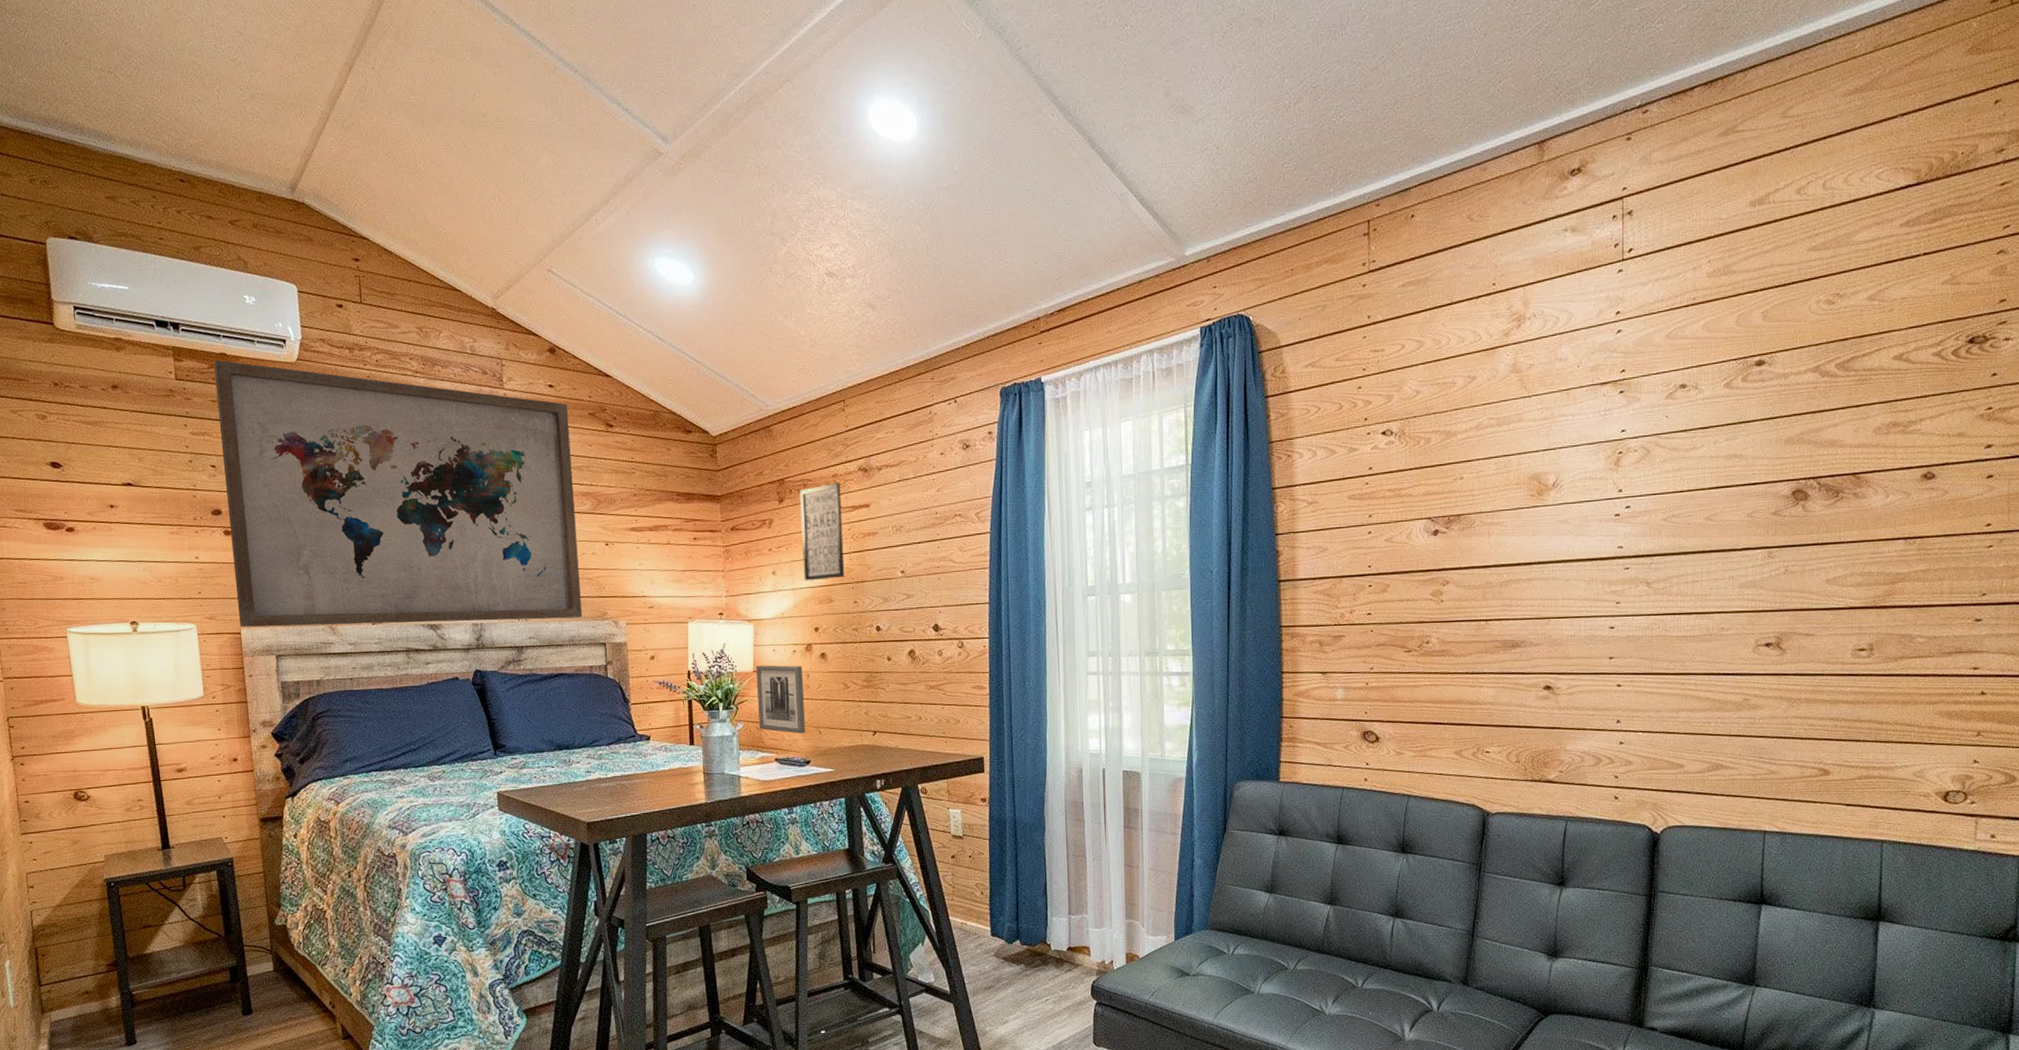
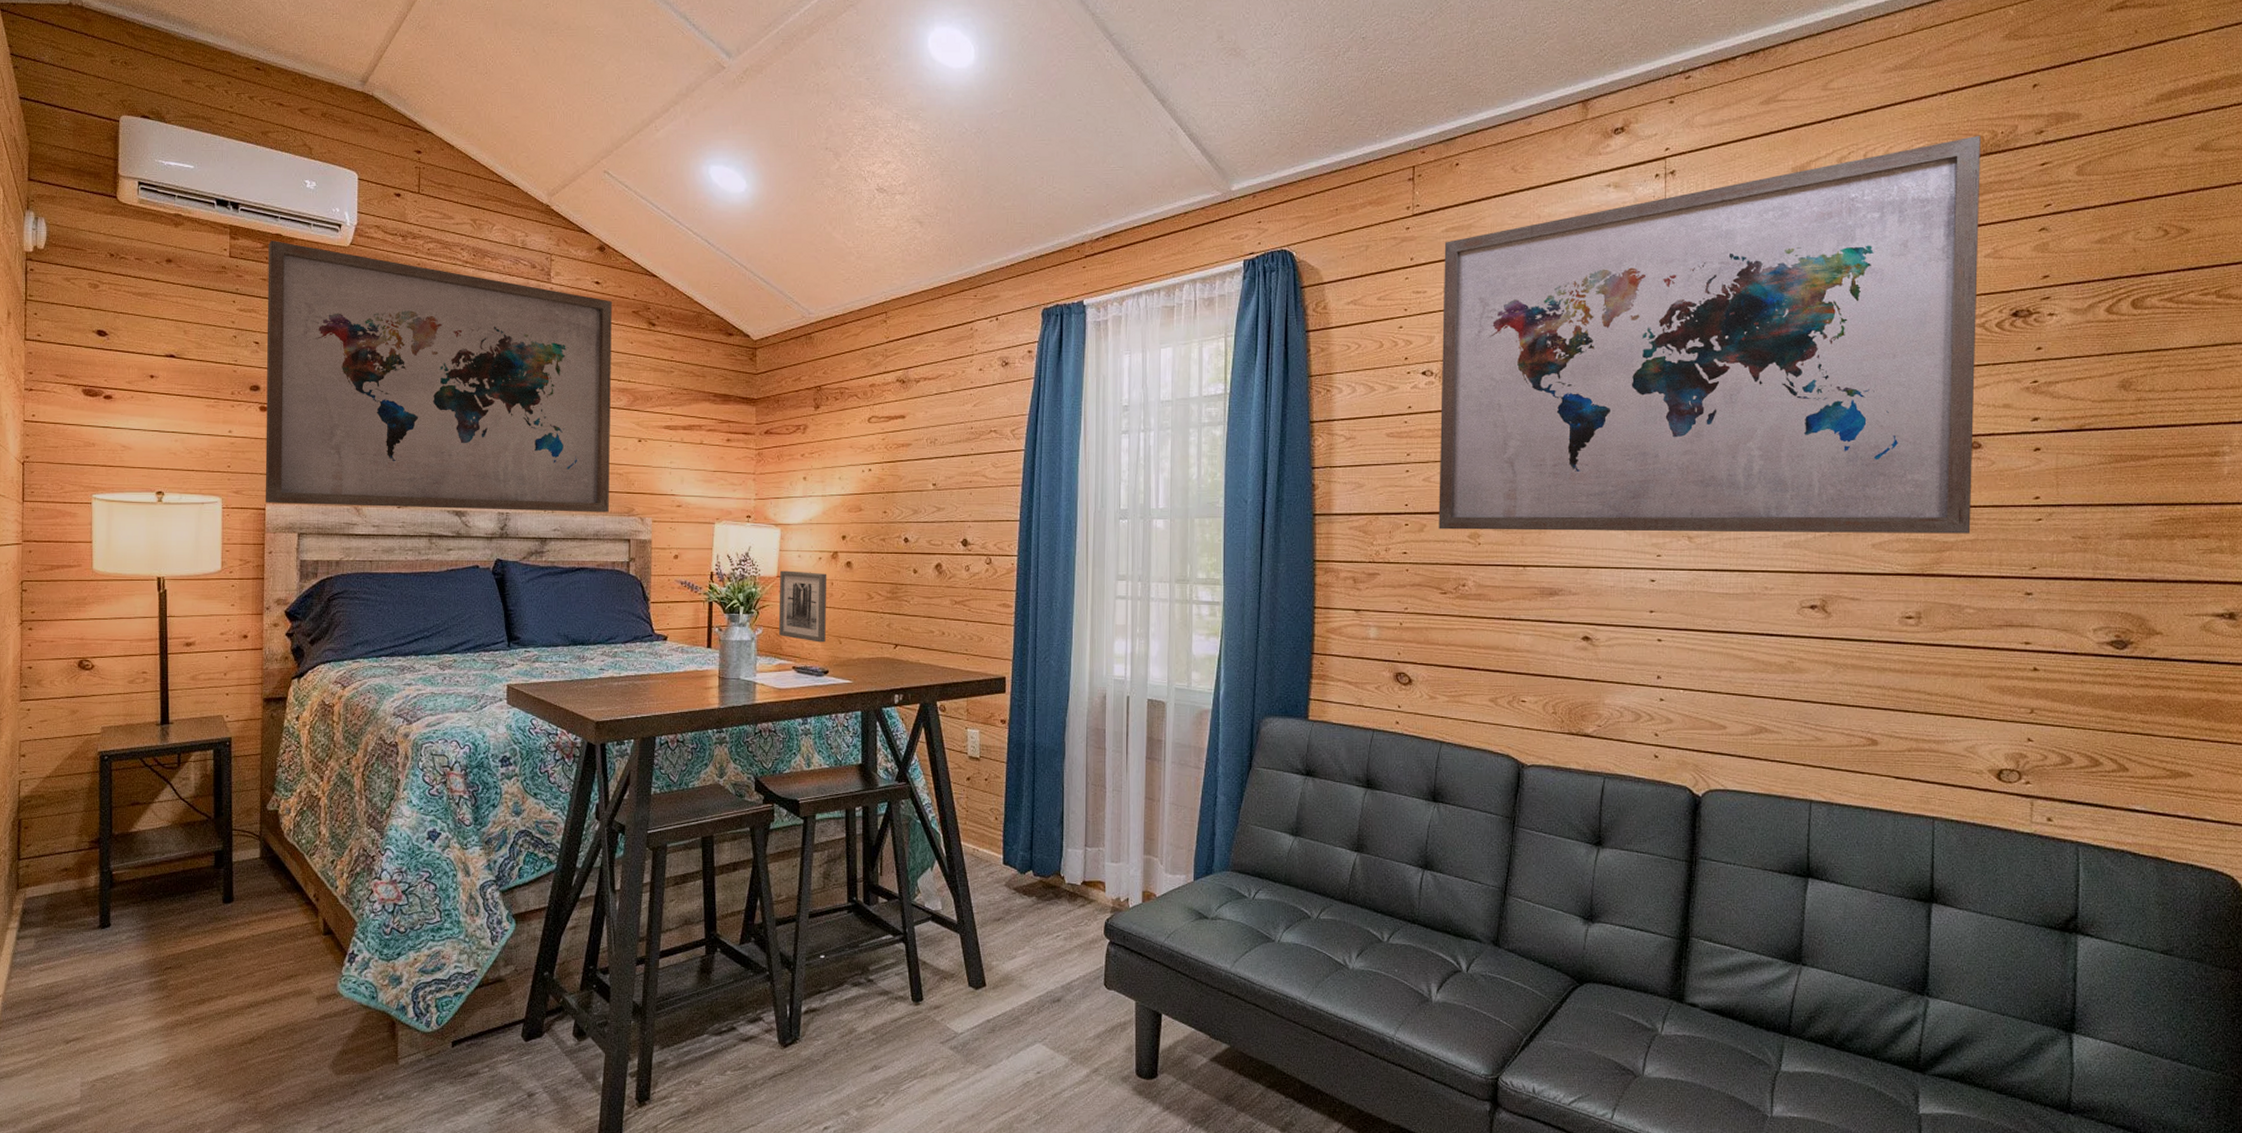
wall art: present [799,482,845,581] -> none [835,392,877,489]
wall art: none [1401,157,1941,589] -> present [1438,135,1981,534]

